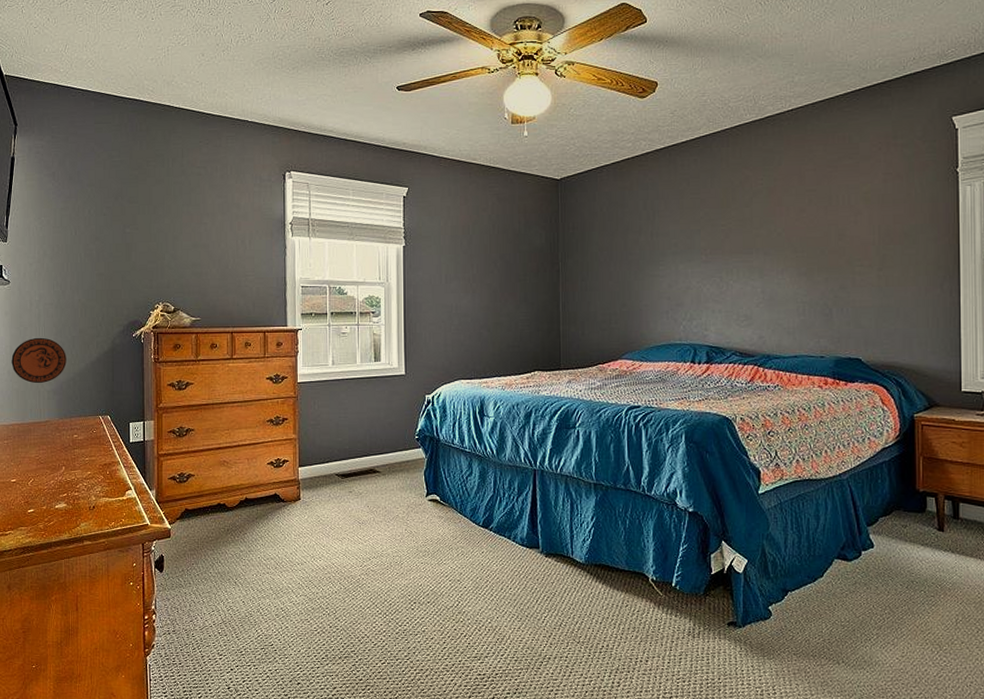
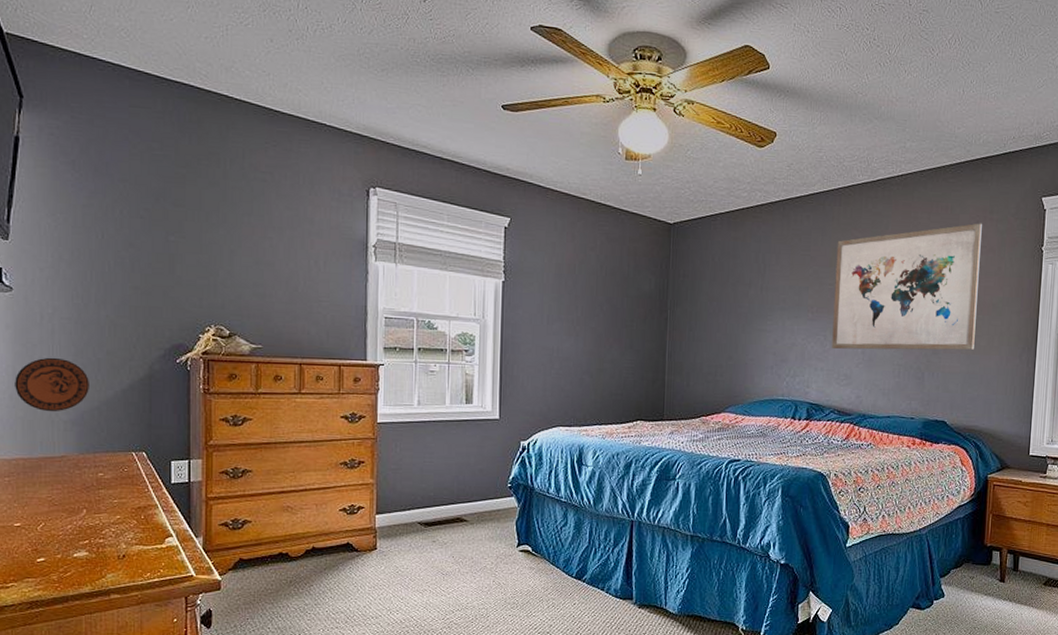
wall art: none [727,149,887,291] -> present [832,223,982,350]

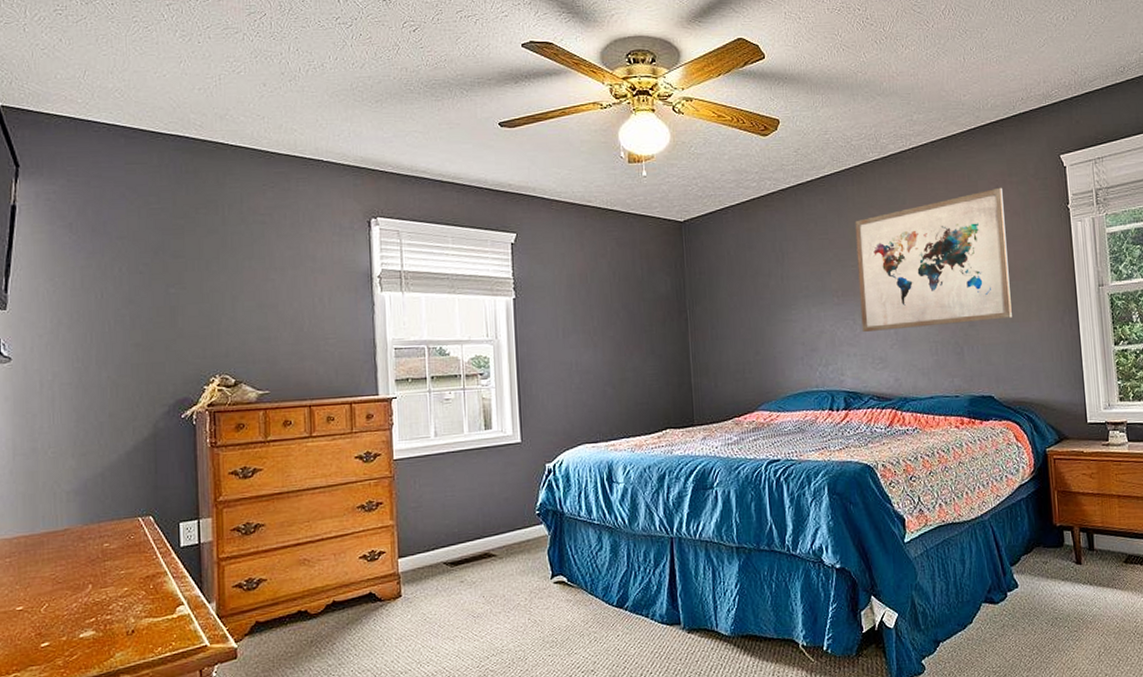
decorative plate: present [15,357,89,412] -> none [15,425,92,484]

